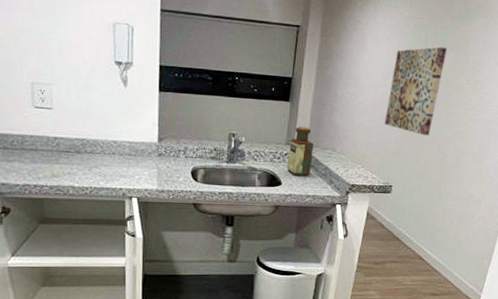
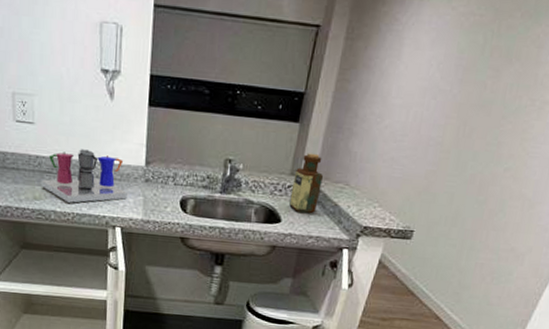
coffee maker: none [60,130,142,178] -> present [42,149,127,203]
wall art: present [385,47,448,136] -> none [414,54,512,172]

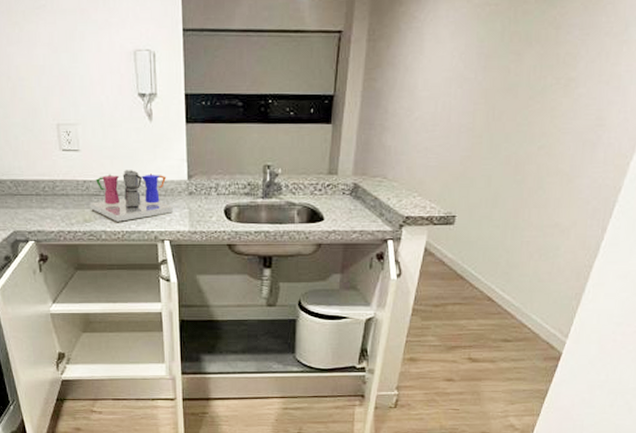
bottle: present [289,153,324,213] -> none [330,151,361,209]

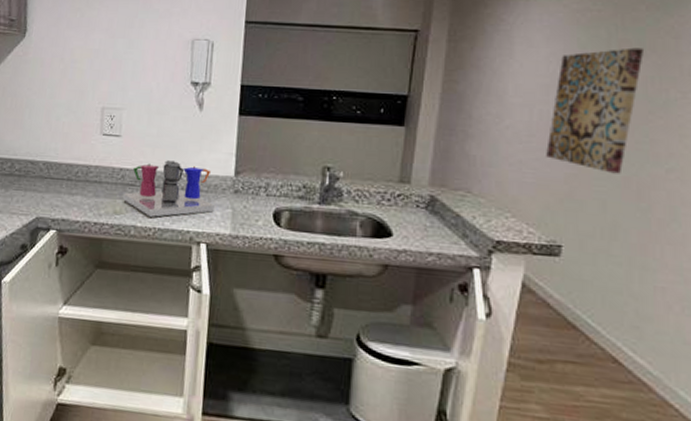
wall art: none [447,39,531,153] -> present [546,47,645,174]

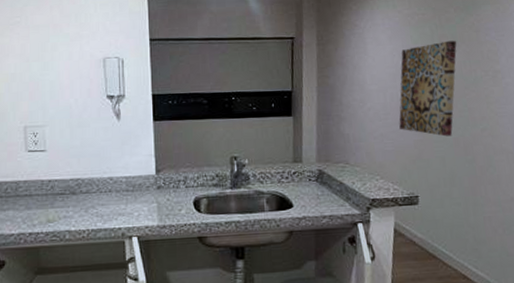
coffee maker: present [123,160,214,217] -> none [55,167,141,220]

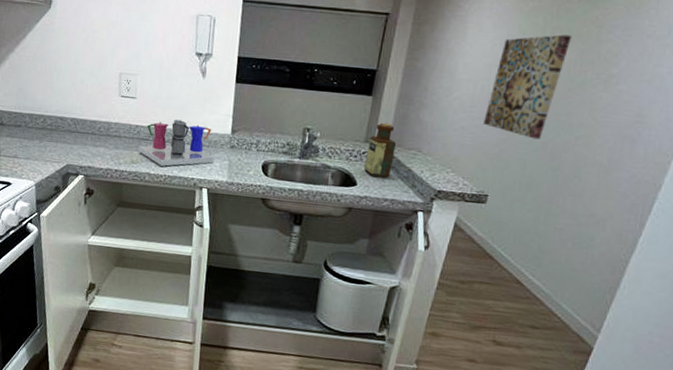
coffee maker: none [55,167,141,220] -> present [139,119,214,167]
bottle: none [297,140,325,195] -> present [364,122,397,177]

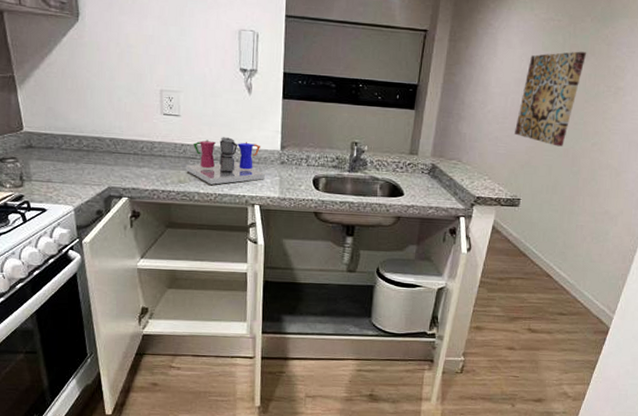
bottle: present [364,122,397,177] -> none [410,135,439,187]

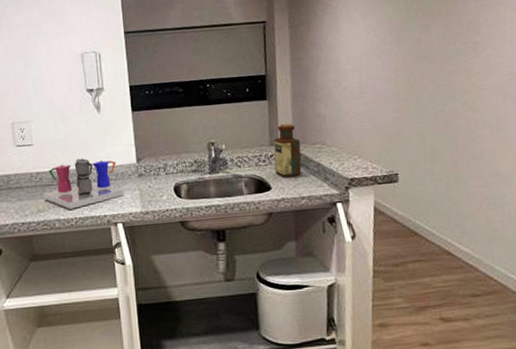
bottle: none [410,135,439,187] -> present [273,122,302,177]
wall art: present [515,51,587,147] -> none [375,13,434,113]

